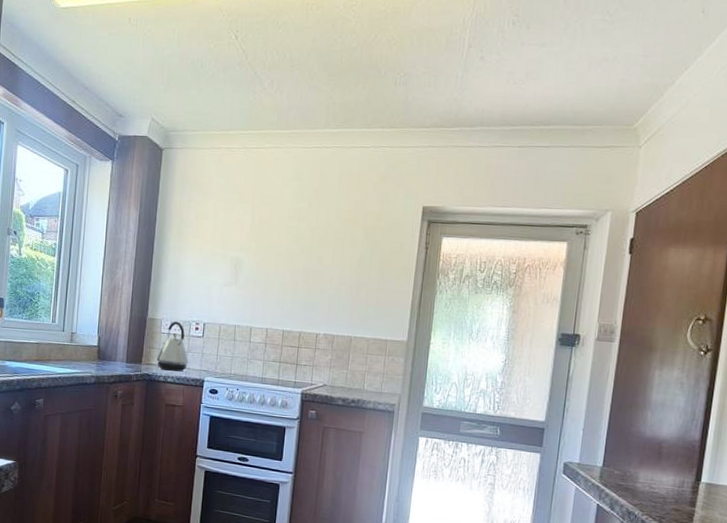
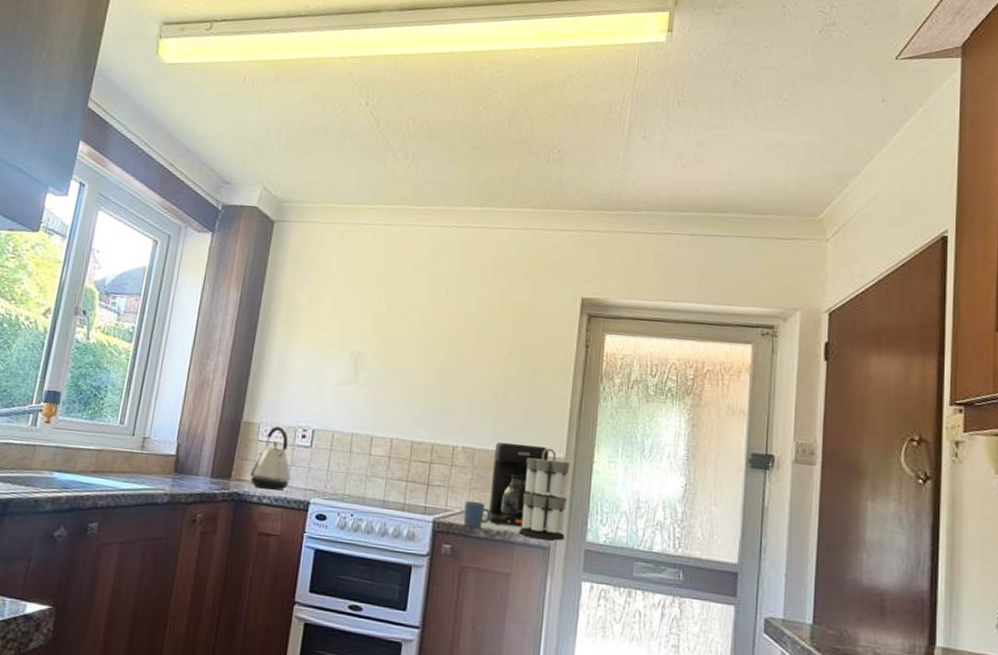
mug: none [325,376,347,399] -> present [463,500,491,529]
coffee maker: none [345,329,394,397] -> present [488,441,549,529]
spice rack: none [369,333,411,407] -> present [519,448,570,542]

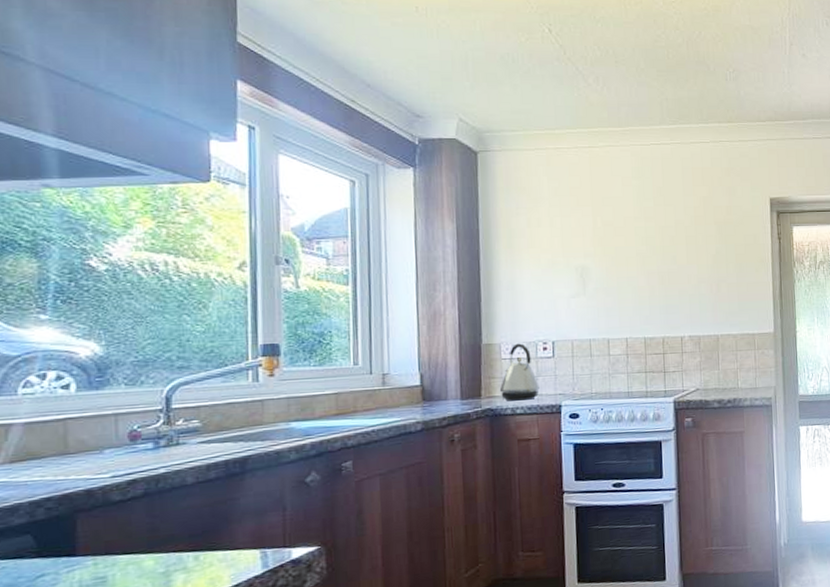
mug: present [463,500,491,529] -> none [698,378,721,402]
coffee maker: present [488,441,549,529] -> none [716,325,765,395]
spice rack: present [519,448,570,542] -> none [743,326,782,401]

